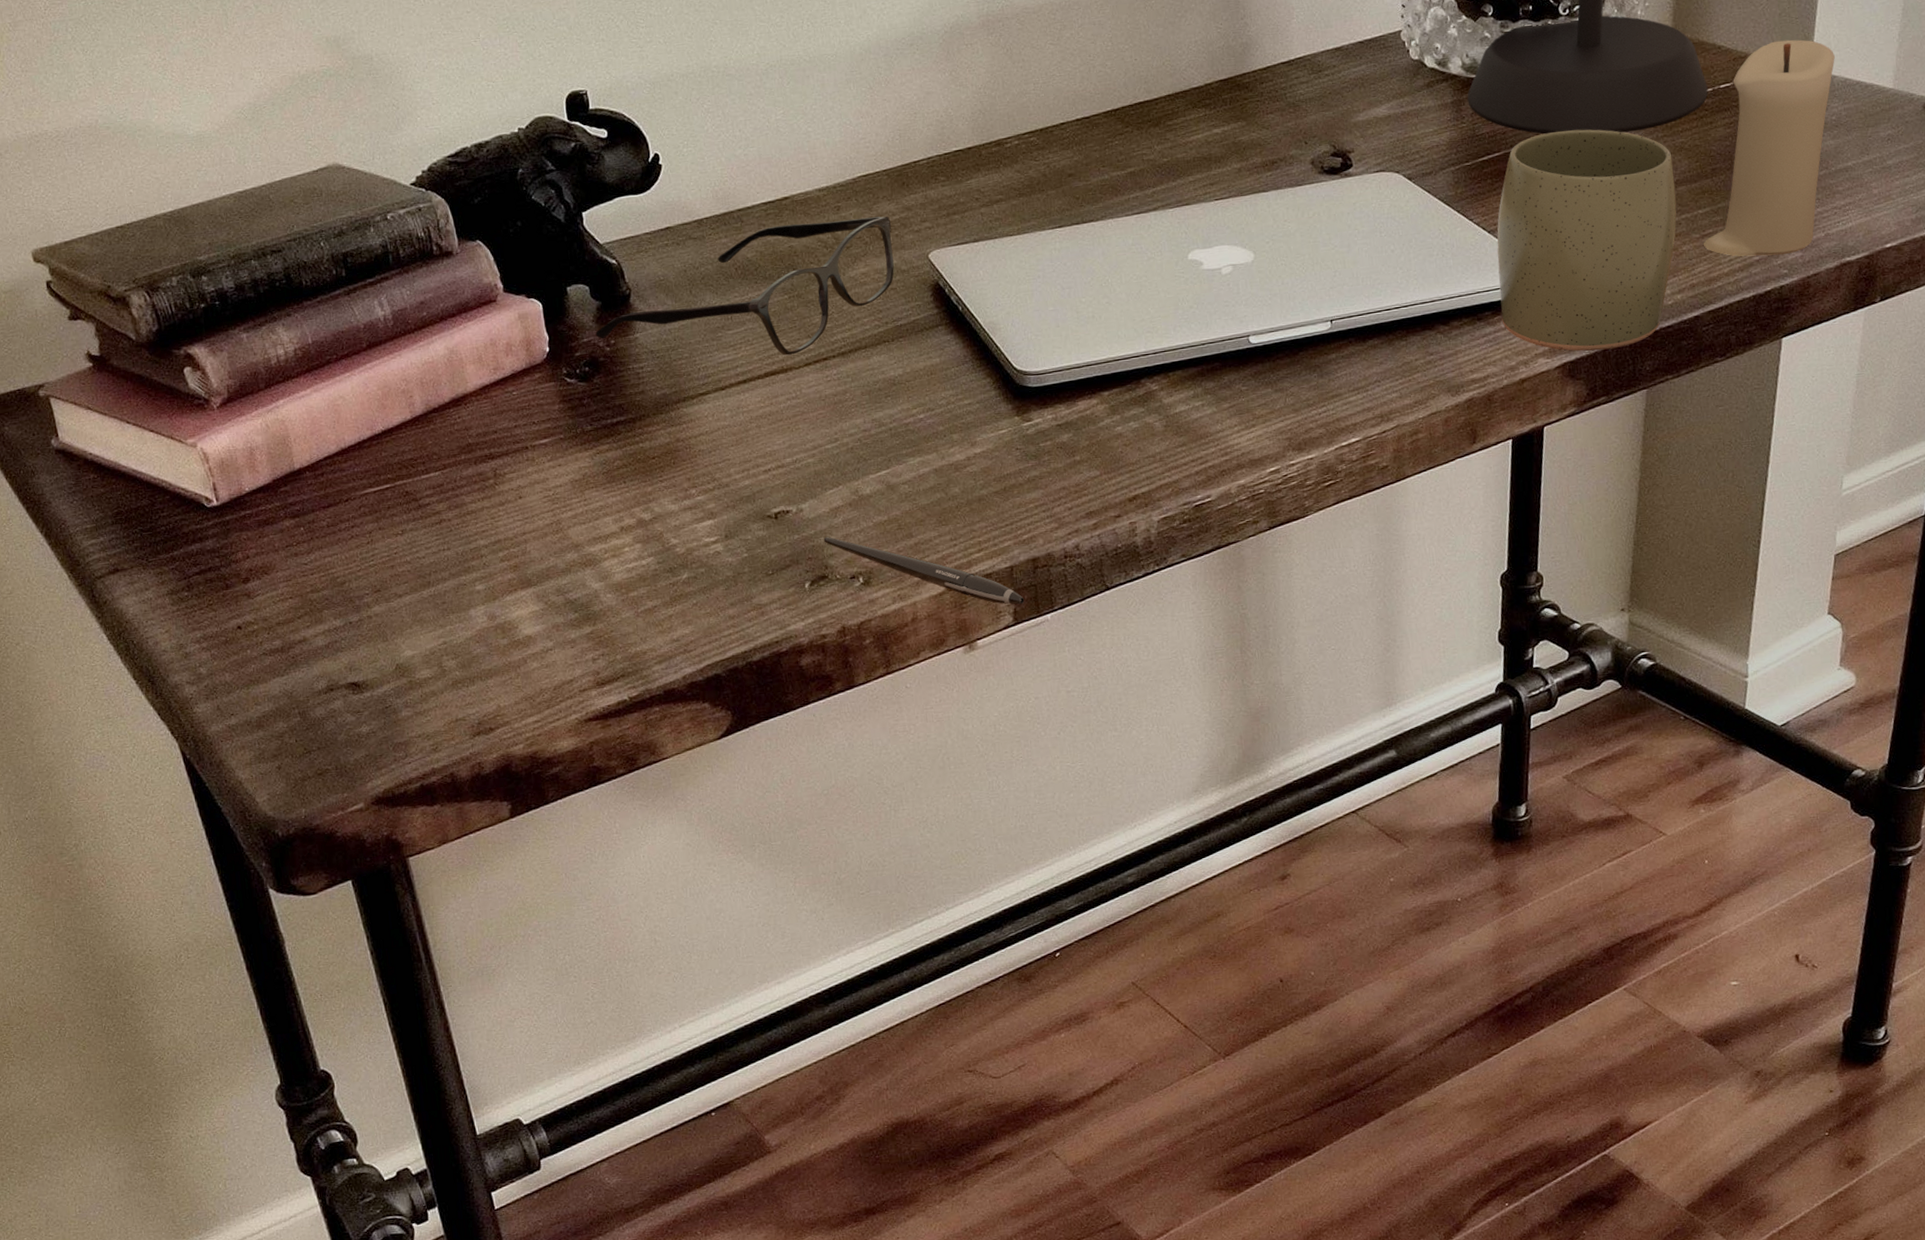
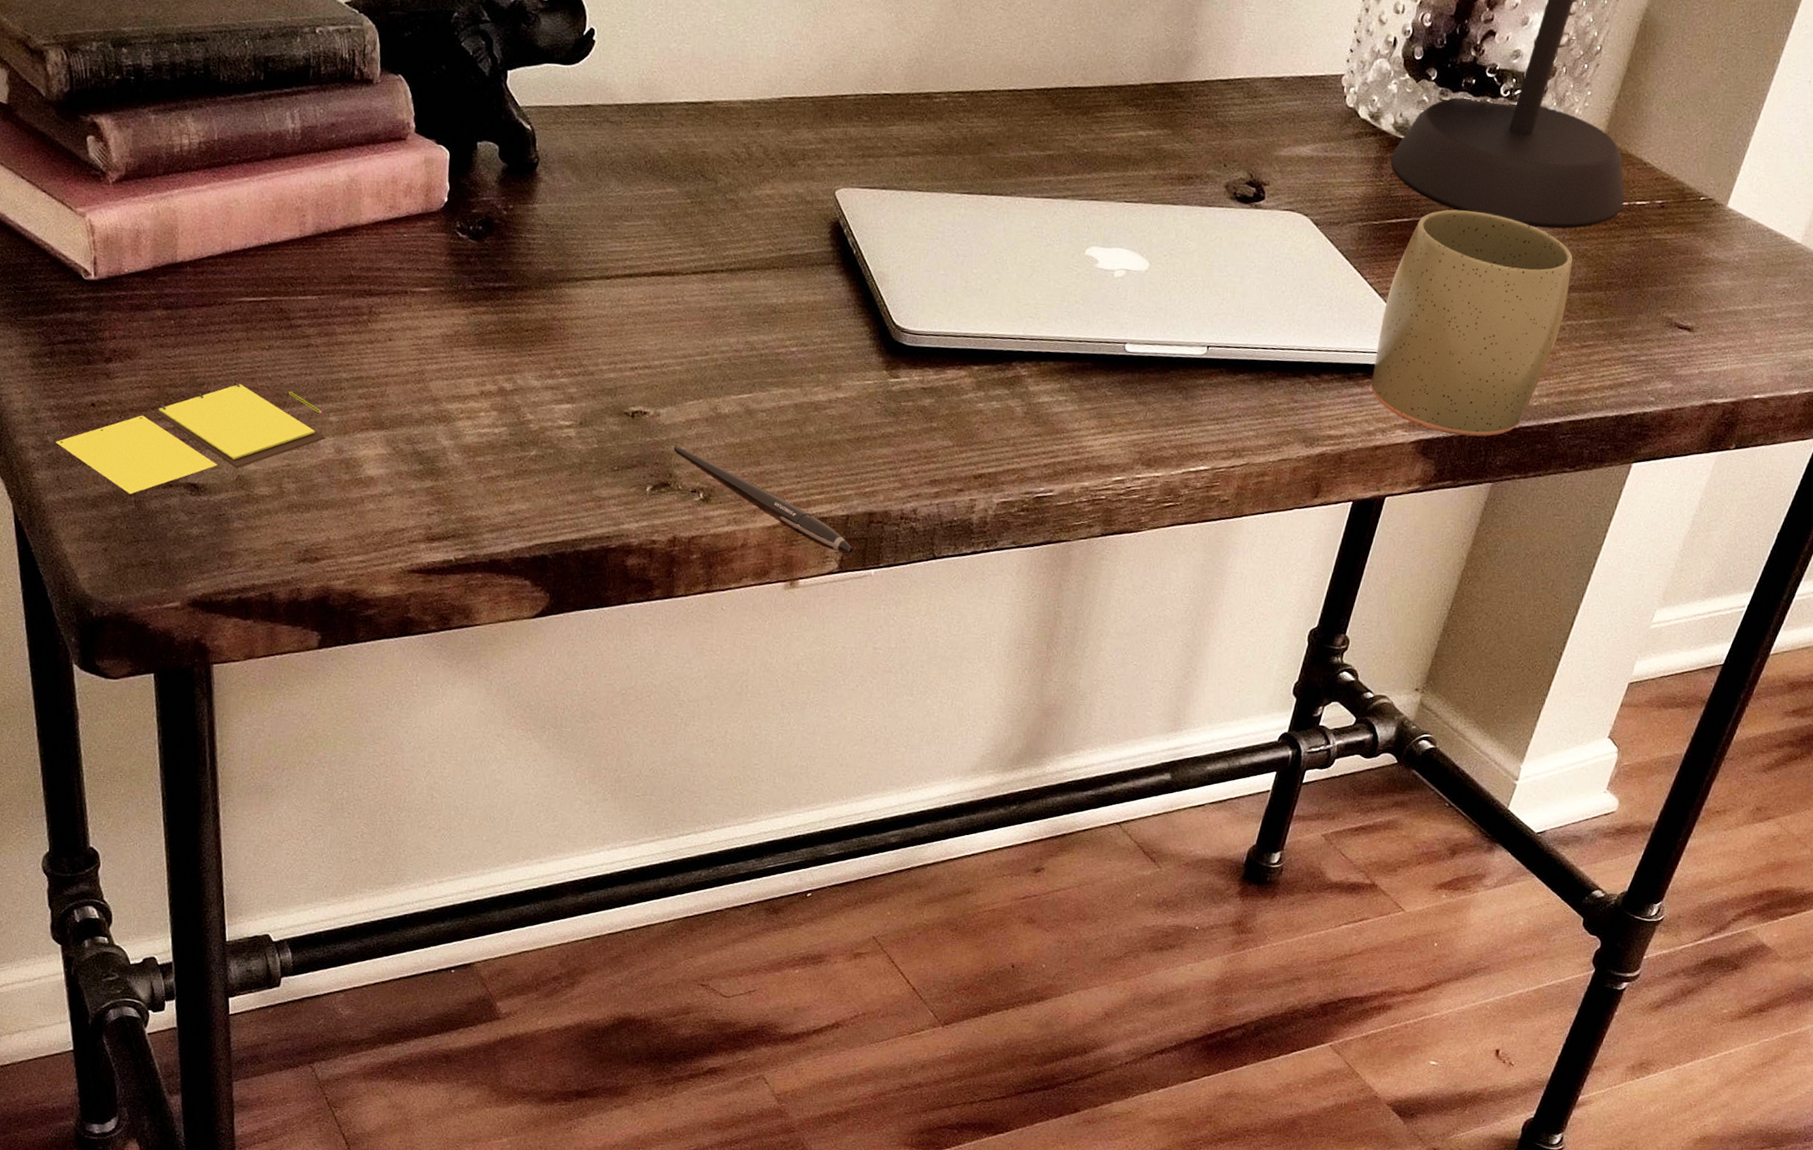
sticky notes: none [209,570,475,708] -> present [55,382,325,495]
eyeglasses: present [595,216,895,356] -> none [496,128,807,260]
candle: present [1702,39,1835,257] -> none [1580,170,1754,383]

